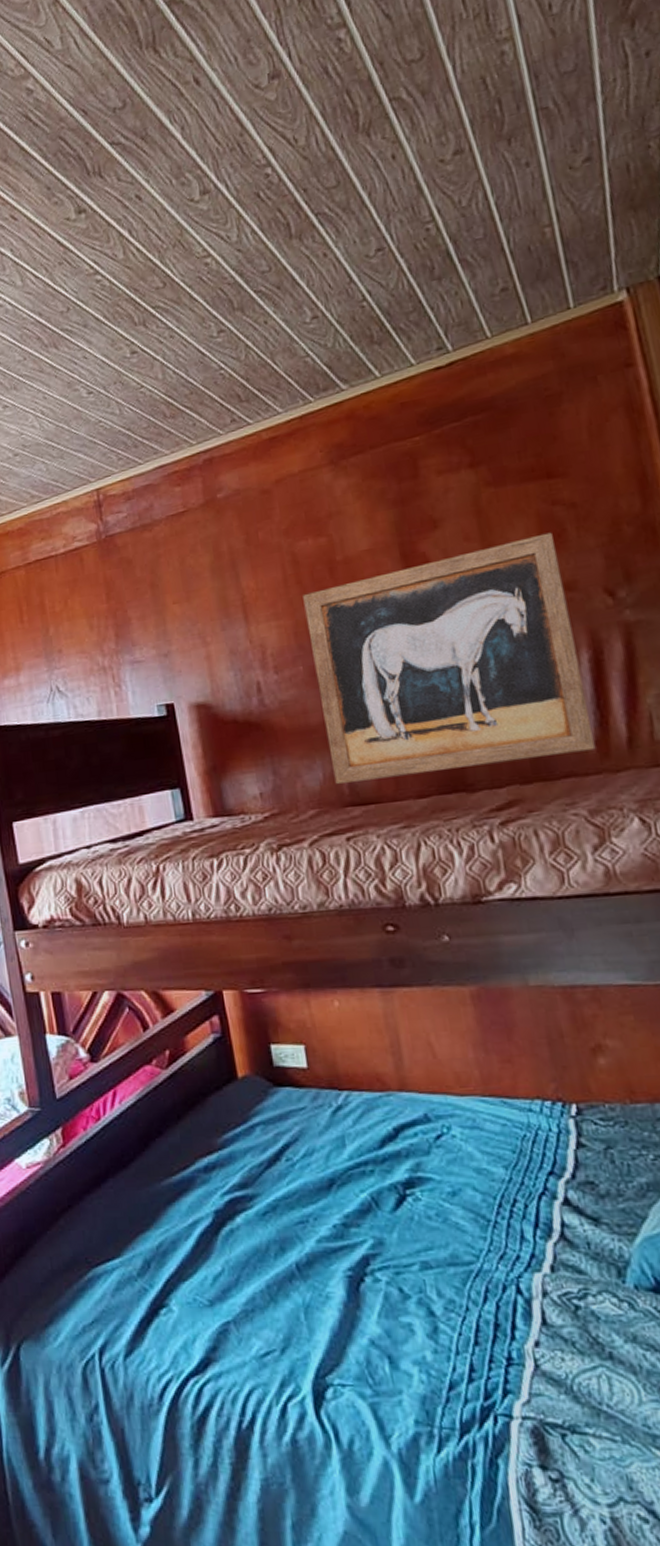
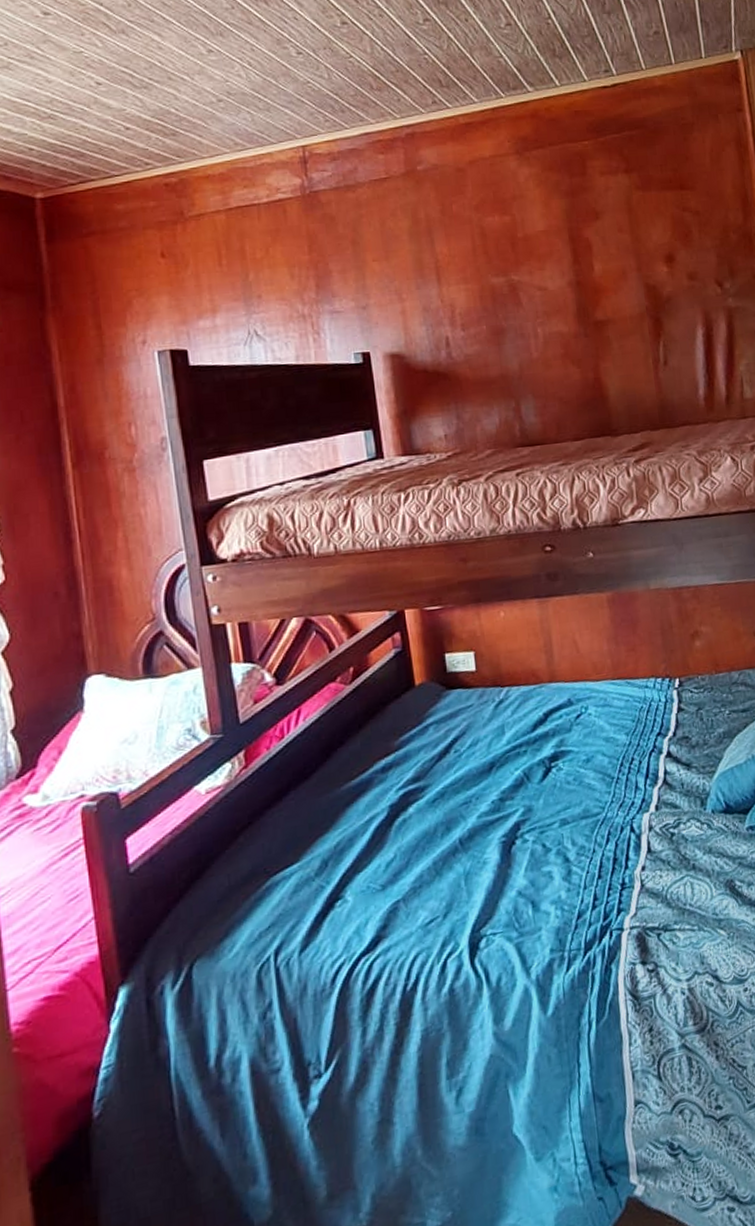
wall art: present [303,532,596,784] -> none [488,232,705,428]

